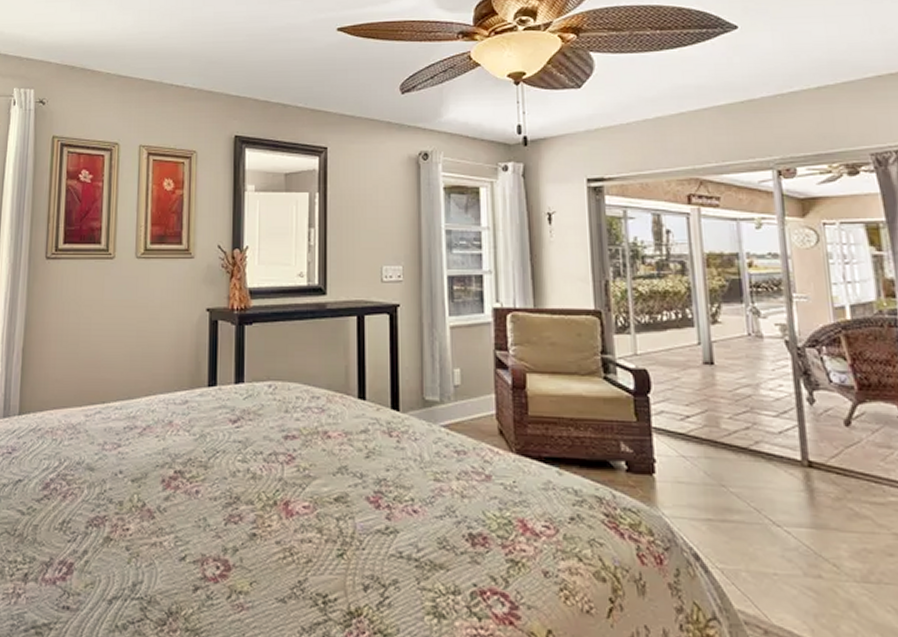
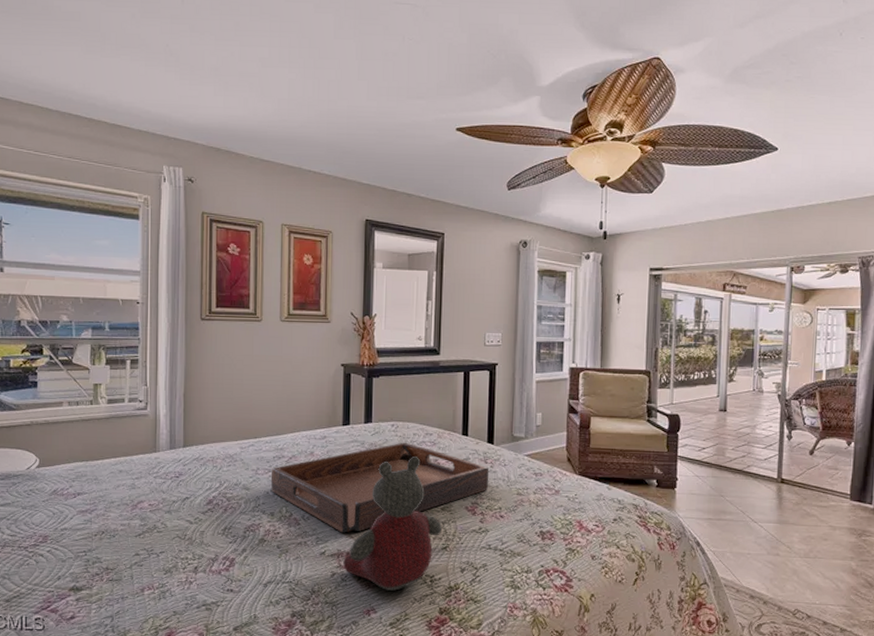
serving tray: none [120,408,396,531] -> present [270,442,490,533]
stuffed bear: none [209,427,336,615] -> present [343,457,442,591]

